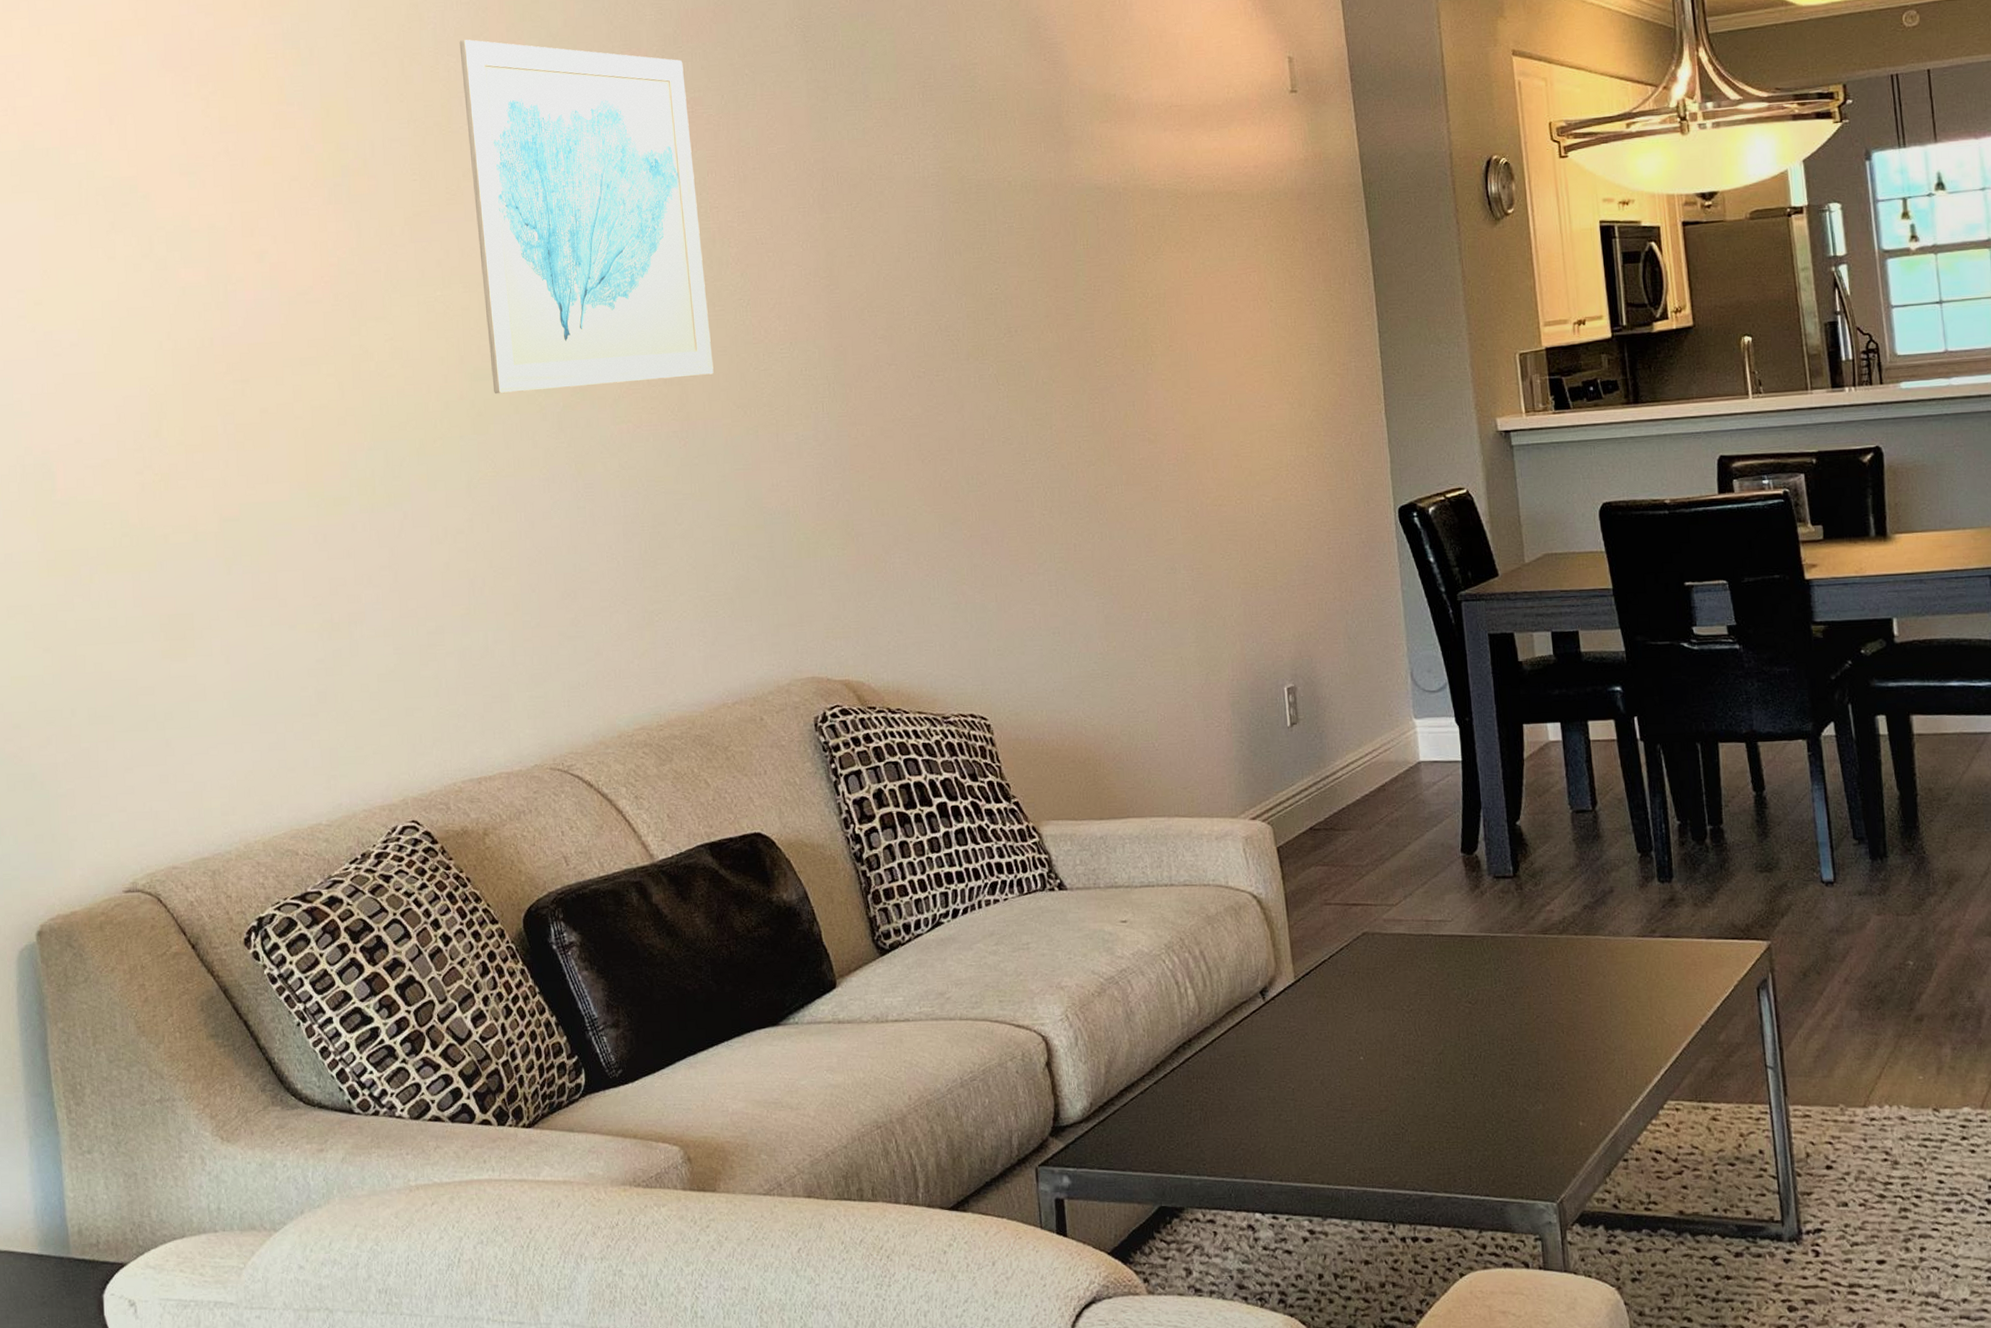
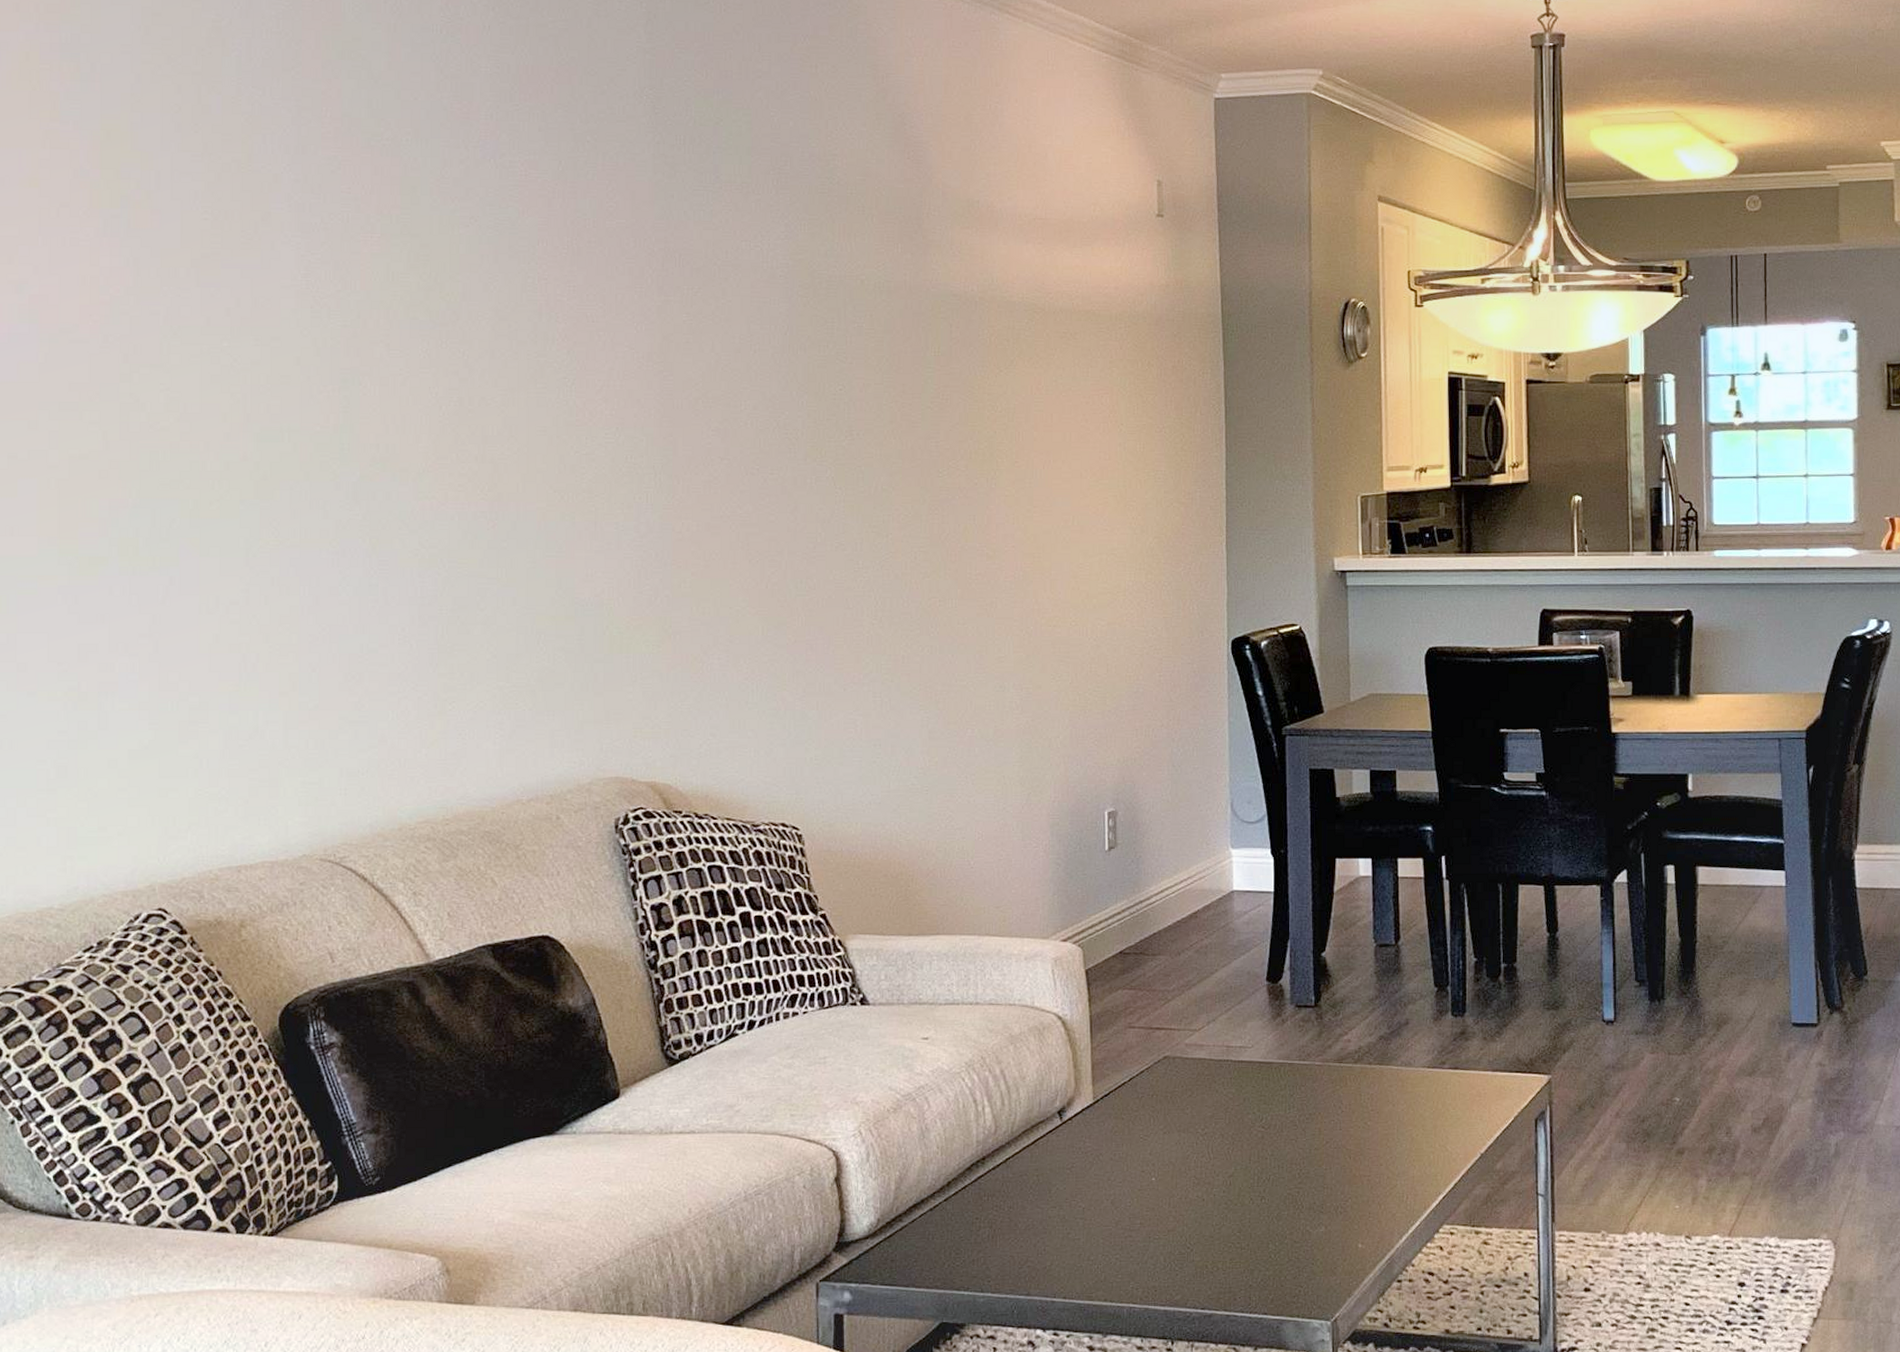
wall art: present [459,39,714,394] -> none [267,72,531,458]

